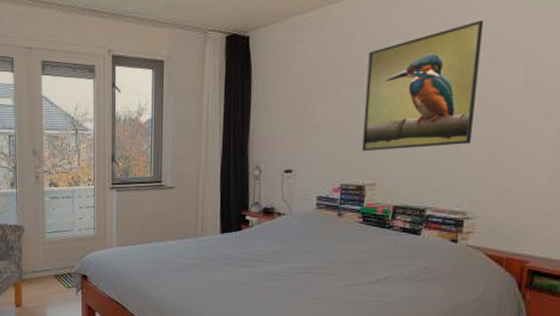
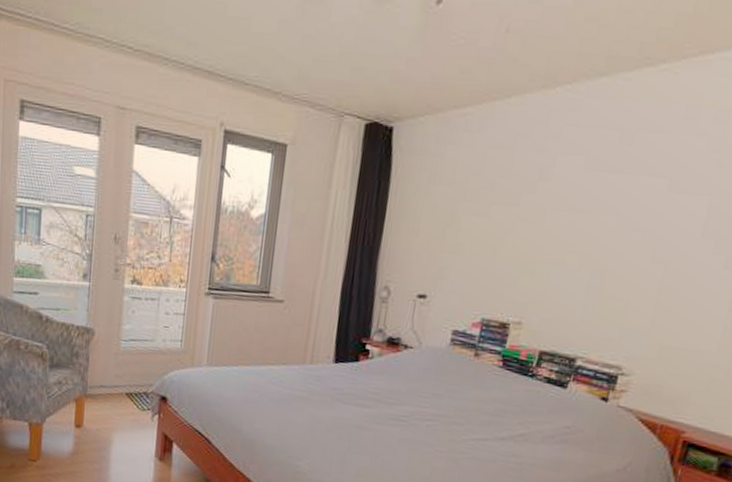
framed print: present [361,20,484,152] -> none [510,141,668,287]

